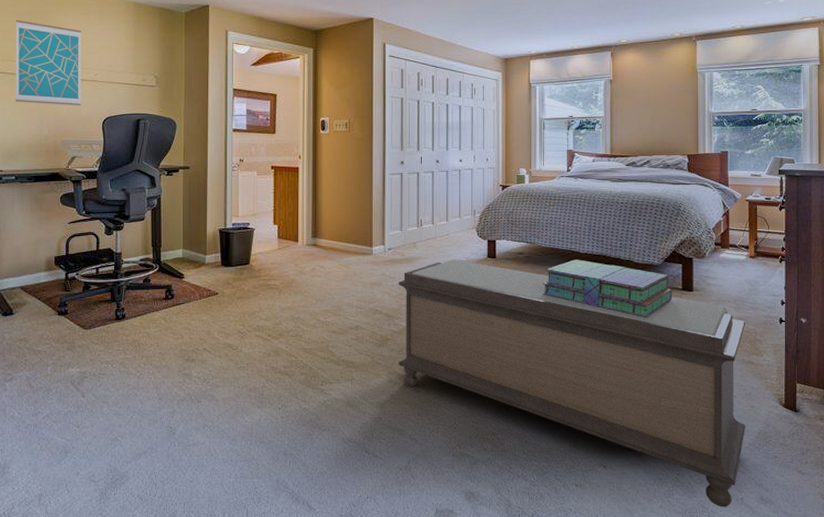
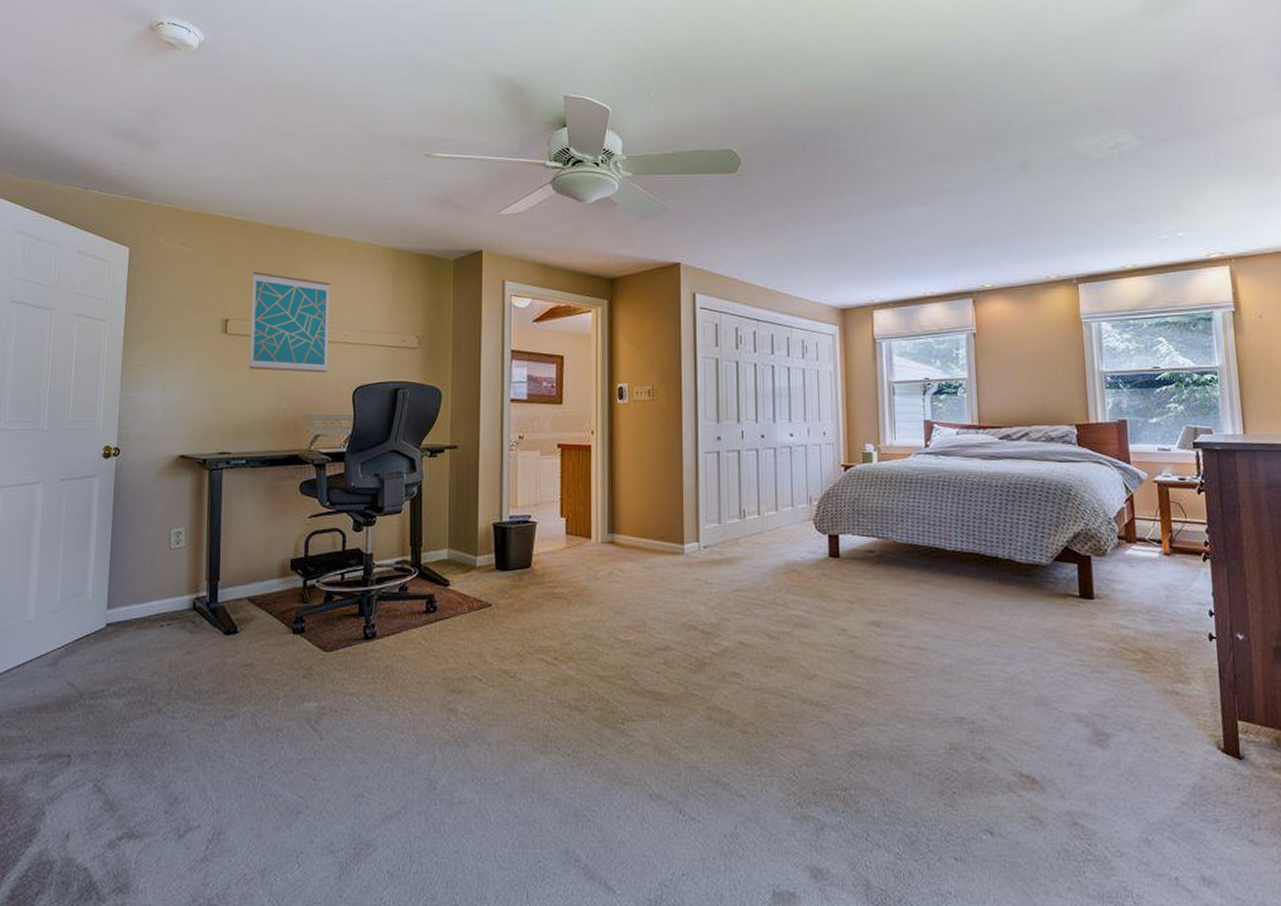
bench: present [398,259,746,507] -> none [717,560,1175,890]
stack of books: present [542,259,672,318] -> none [900,558,1067,634]

